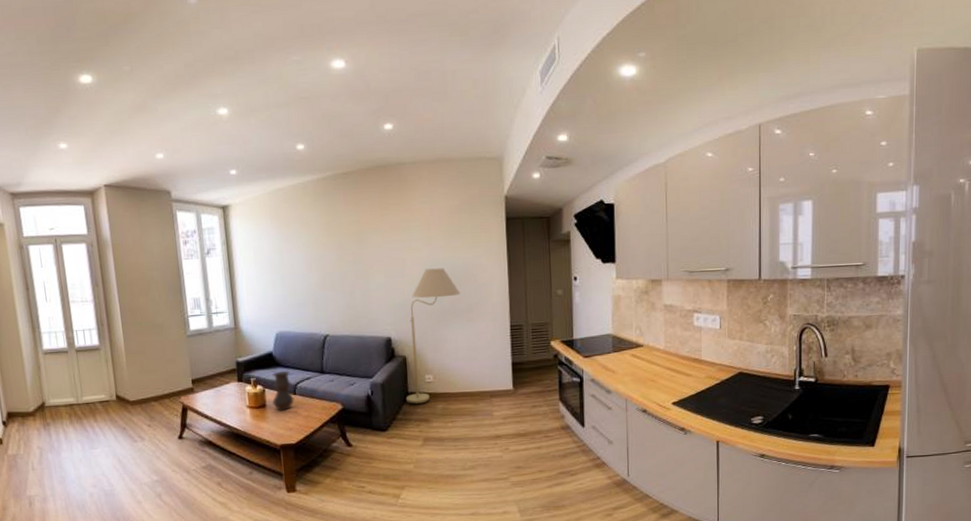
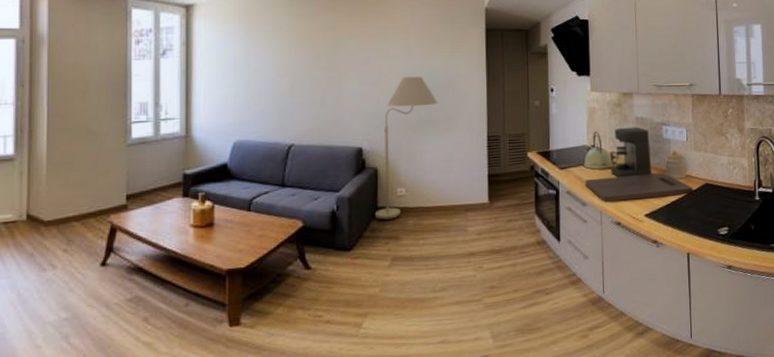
vase: present [272,370,294,412] -> none [222,184,248,232]
kettle: none [608,319,641,358] -> present [583,131,615,170]
cutting board: none [610,361,725,391] -> present [585,173,693,203]
coffee maker: none [636,314,681,366] -> present [610,127,652,178]
jar: none [695,339,719,369] -> present [664,151,687,180]

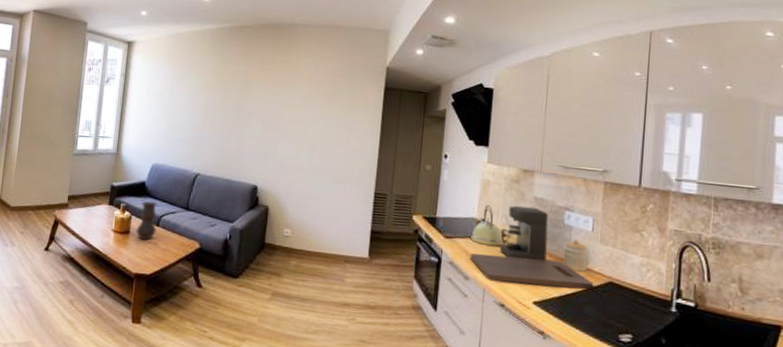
vase: none [222,184,248,232] -> present [136,201,158,241]
floor lamp: present [374,76,438,220] -> none [261,125,331,256]

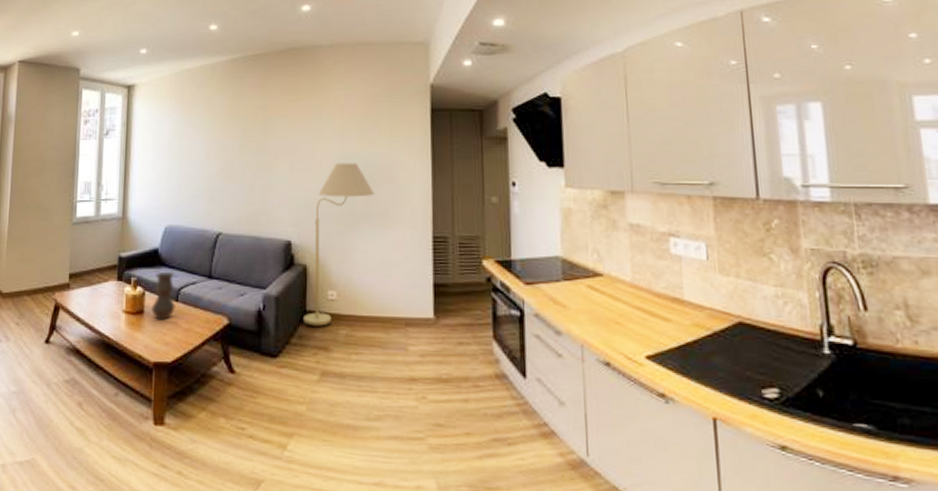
floor lamp: none [261,125,331,256] -> present [302,163,375,326]
kettle: present [470,205,505,247] -> none [556,238,600,289]
cutting board: present [470,253,594,291] -> none [559,300,720,335]
coffee maker: present [499,205,549,261] -> none [593,236,656,303]
jar: present [563,239,588,273] -> none [673,272,709,313]

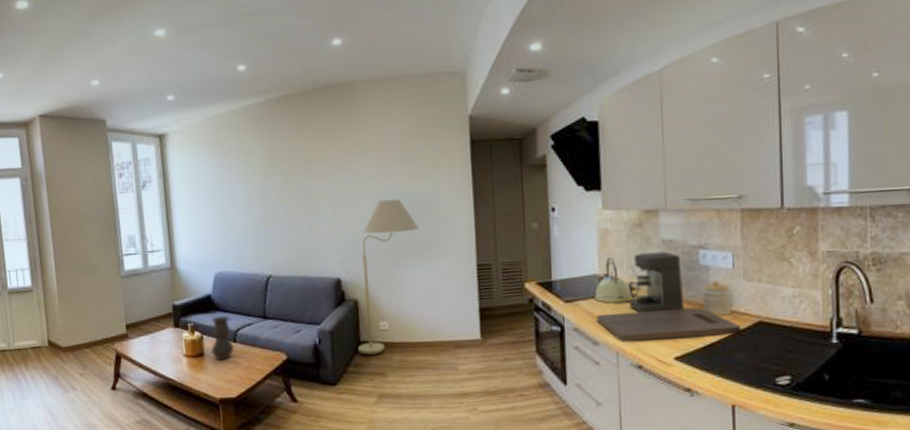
kettle: none [556,238,600,289] -> present [594,257,635,303]
cutting board: none [559,300,720,335] -> present [597,307,741,342]
coffee maker: none [593,236,656,303] -> present [628,251,685,313]
jar: none [673,272,709,313] -> present [701,280,733,317]

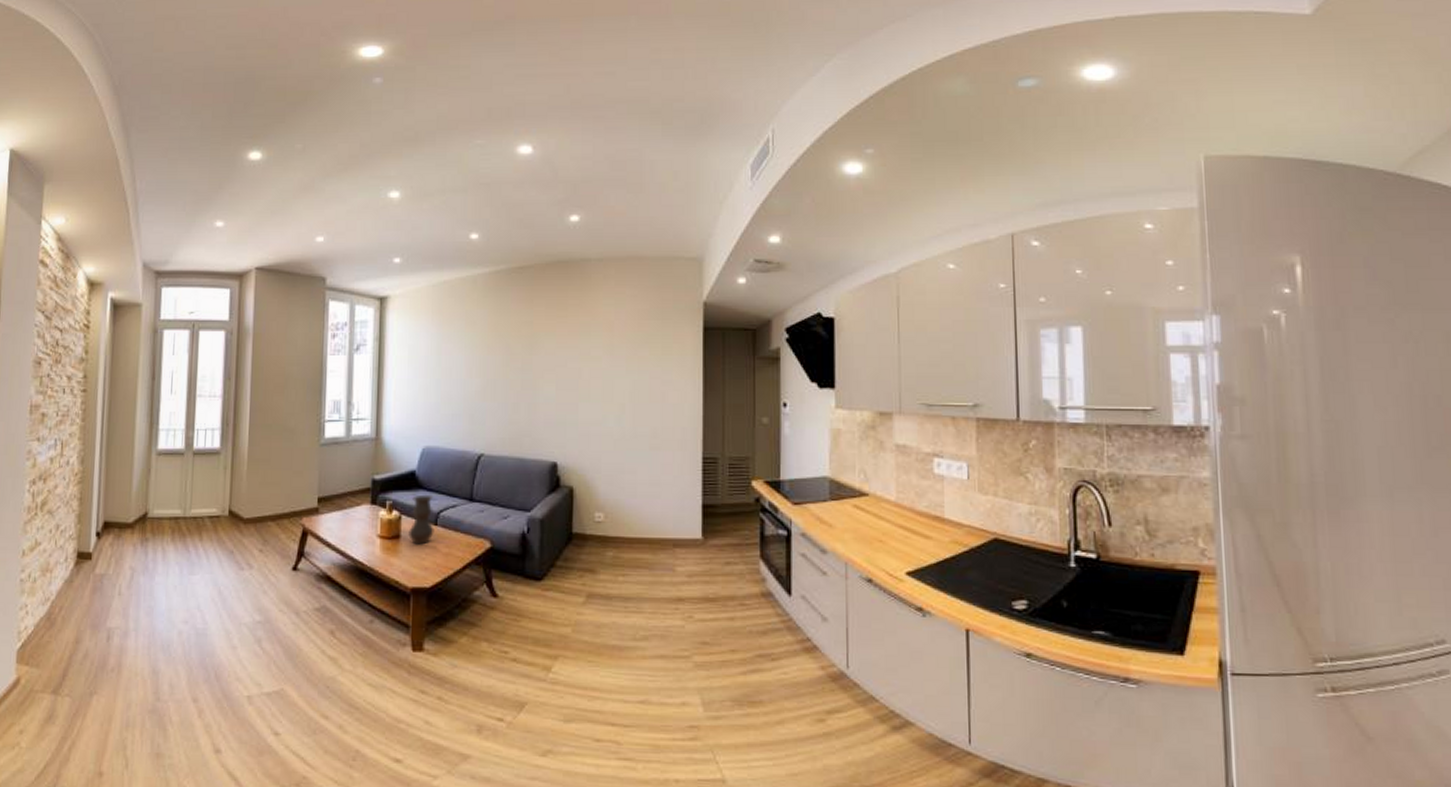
floor lamp: present [357,199,419,355] -> none [568,382,645,548]
kettle: present [594,257,635,303] -> none [824,459,866,509]
cutting board: present [597,307,741,342] -> none [826,519,976,553]
coffee maker: present [628,251,685,313] -> none [859,456,918,522]
jar: present [701,280,733,317] -> none [935,491,967,531]

